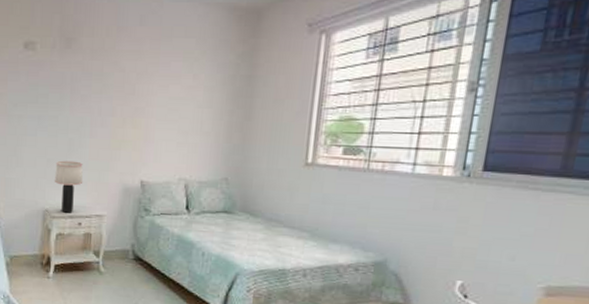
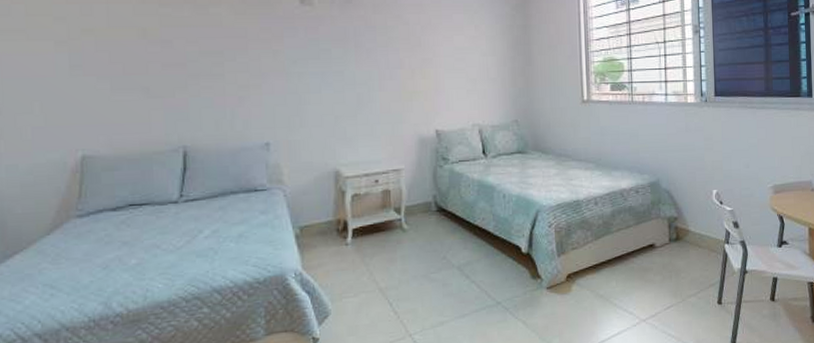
table lamp: present [54,160,83,213] -> none [344,116,377,171]

